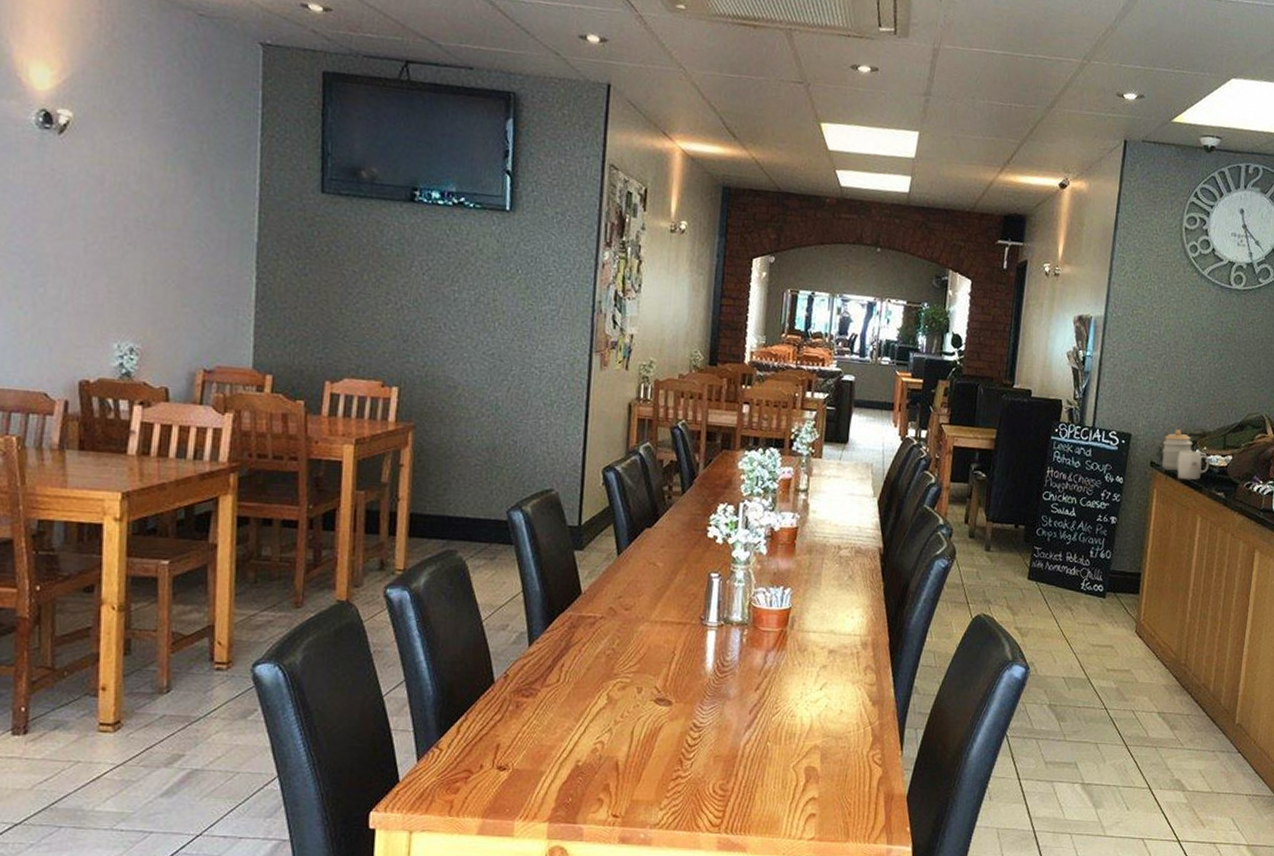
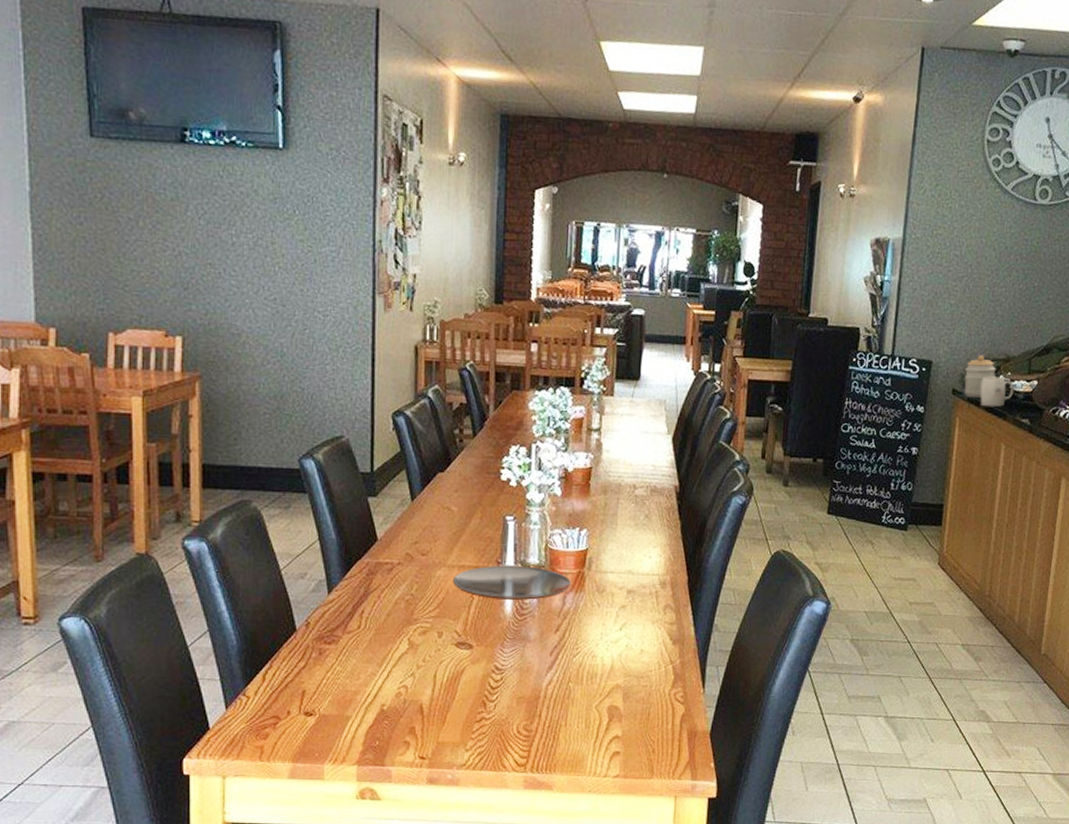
plate: none [654,621,774,658] -> present [452,565,572,600]

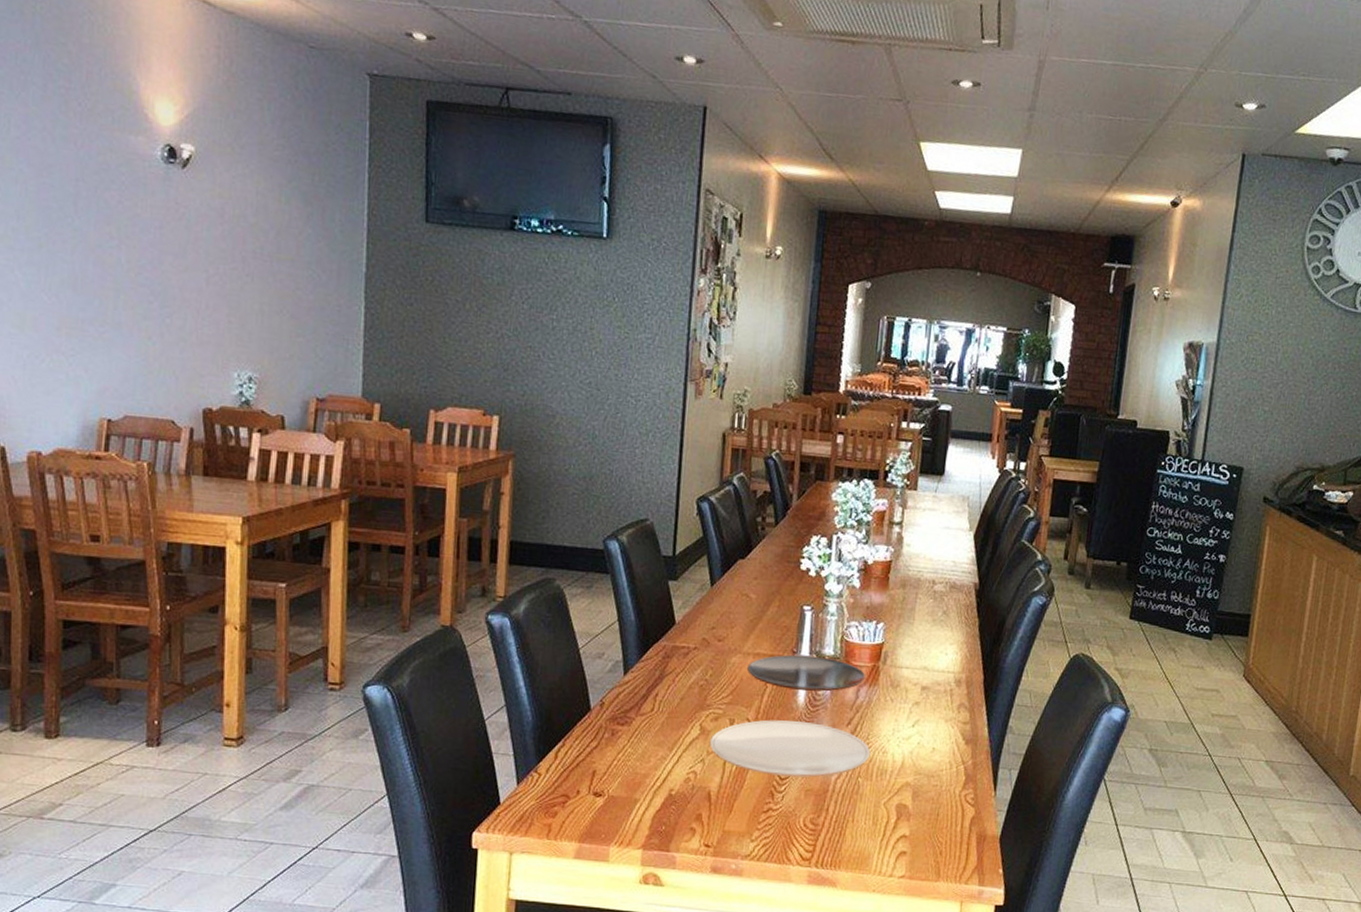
plate: none [418,630,580,685] -> present [709,719,871,778]
jar: present [964,355,997,399] -> none [1276,464,1311,508]
mug: present [980,376,1014,408] -> none [1292,486,1328,518]

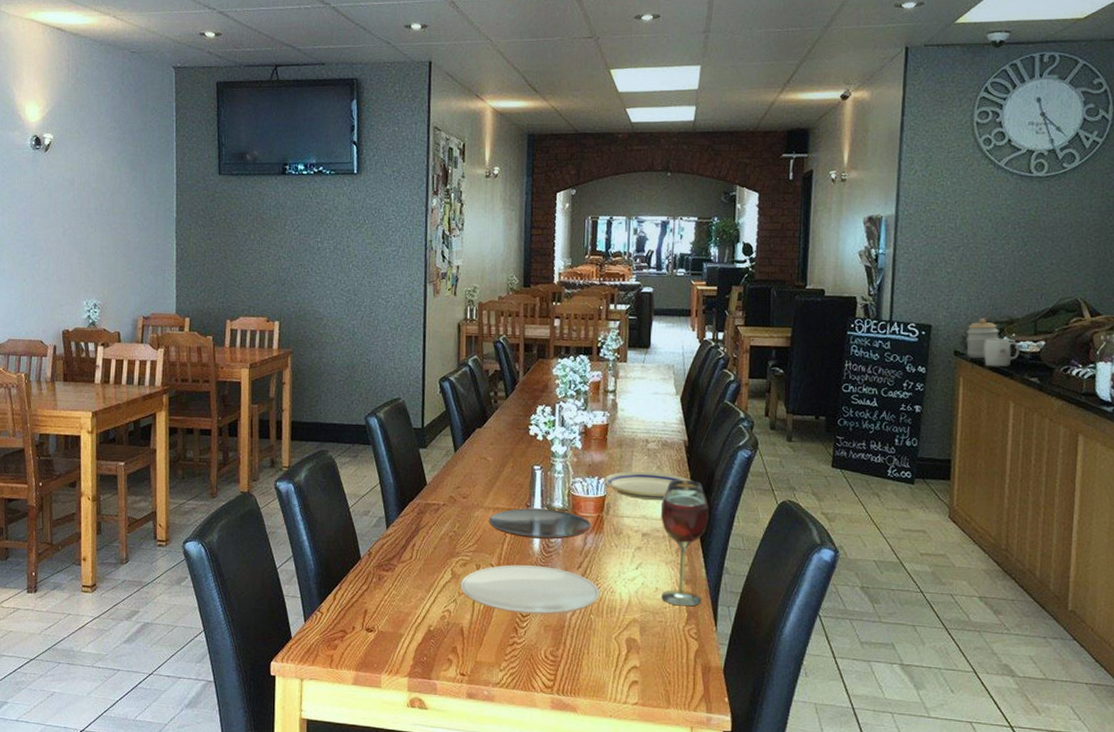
plate: none [883,615,980,650] -> present [604,471,692,500]
wineglass: none [938,626,997,769] -> present [660,479,709,607]
jar: none [1276,464,1311,508] -> present [966,318,1000,359]
mug: none [1292,486,1328,518] -> present [983,338,1019,367]

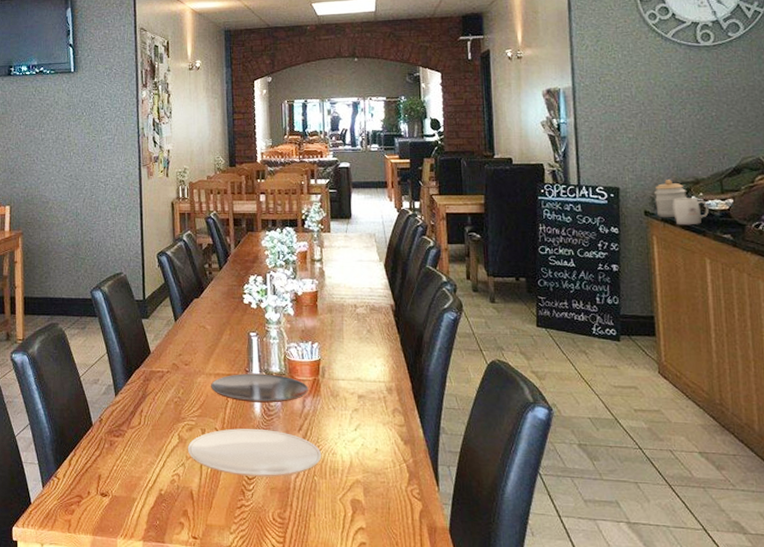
plate: present [604,471,692,500] -> none [317,335,402,363]
wineglass: present [660,479,709,607] -> none [373,342,422,467]

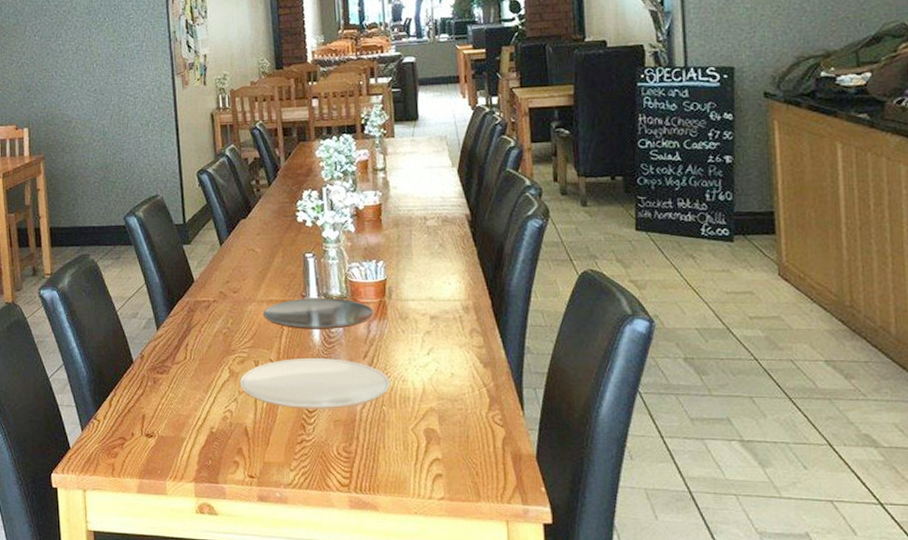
jar: present [653,180,688,218] -> none [775,54,816,99]
mug: present [672,198,709,225] -> none [798,73,841,107]

